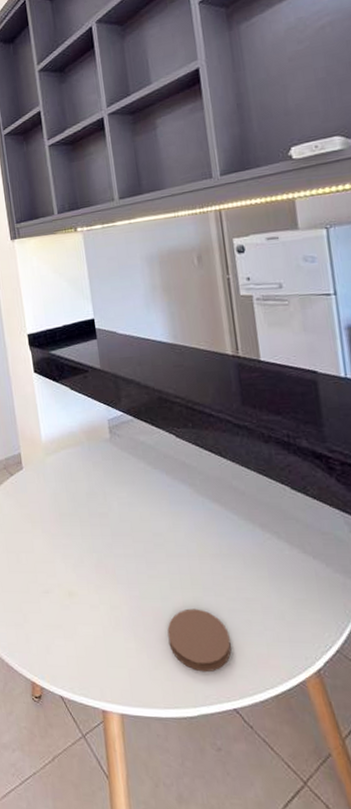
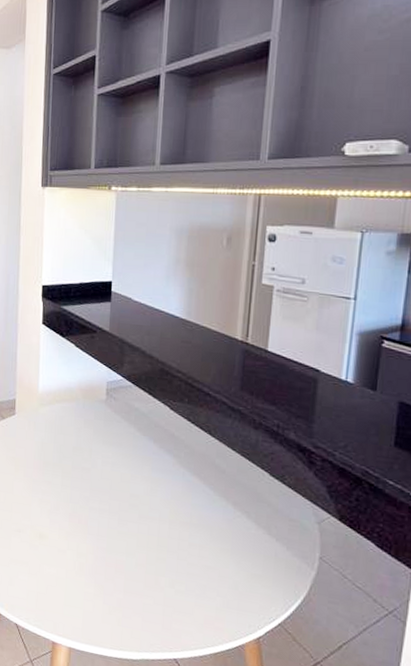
coaster: present [167,608,232,672] -> none [126,566,184,624]

